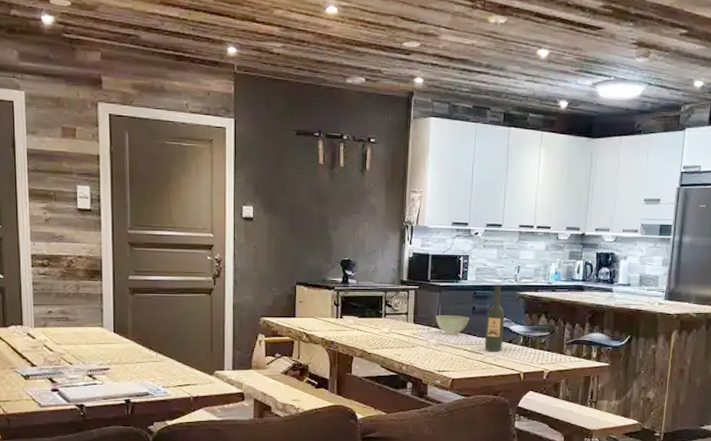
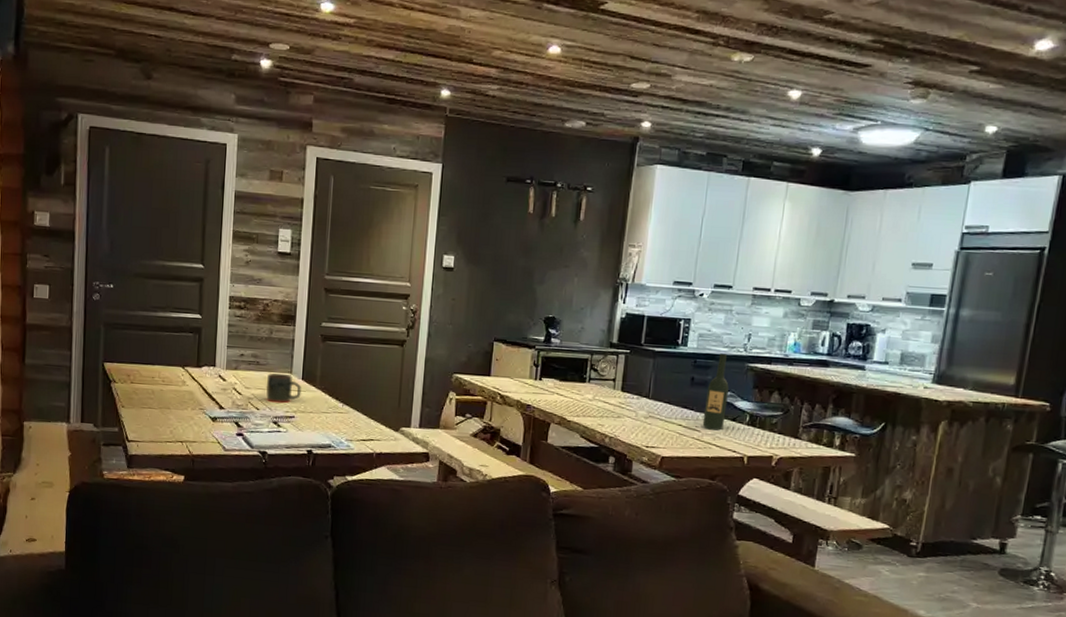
mug: none [77,327,114,357] -> present [266,373,301,403]
bowl: present [435,315,470,336] -> none [647,384,687,409]

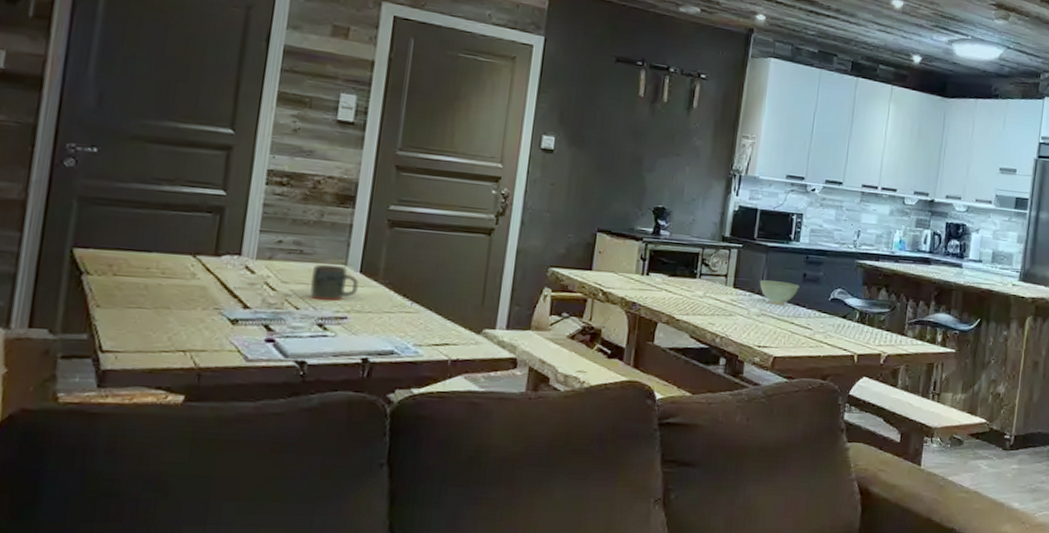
bowl: none [647,384,687,409] -> present [759,280,799,306]
wine bottle: present [702,353,729,431] -> none [814,249,840,328]

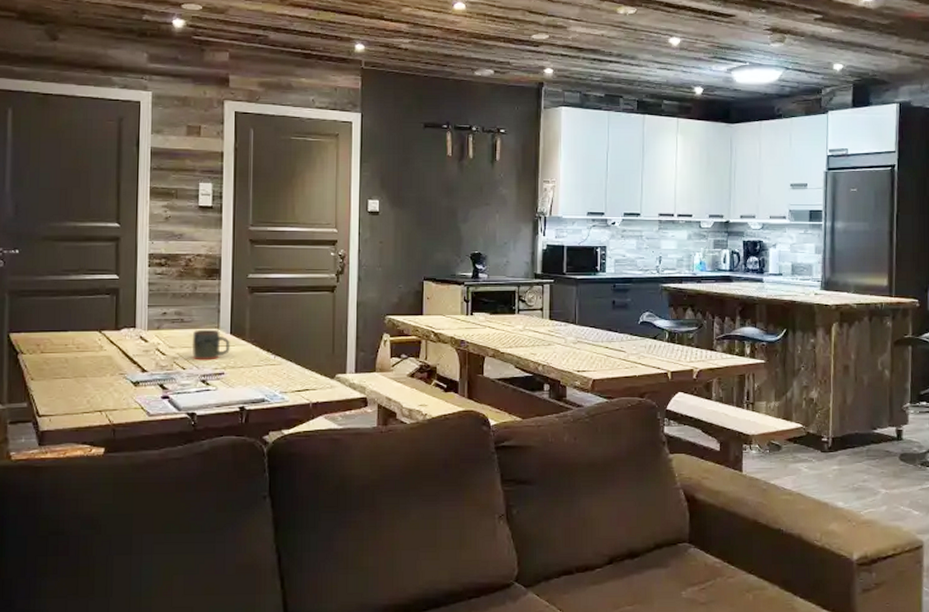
bowl: present [759,280,799,306] -> none [572,310,610,332]

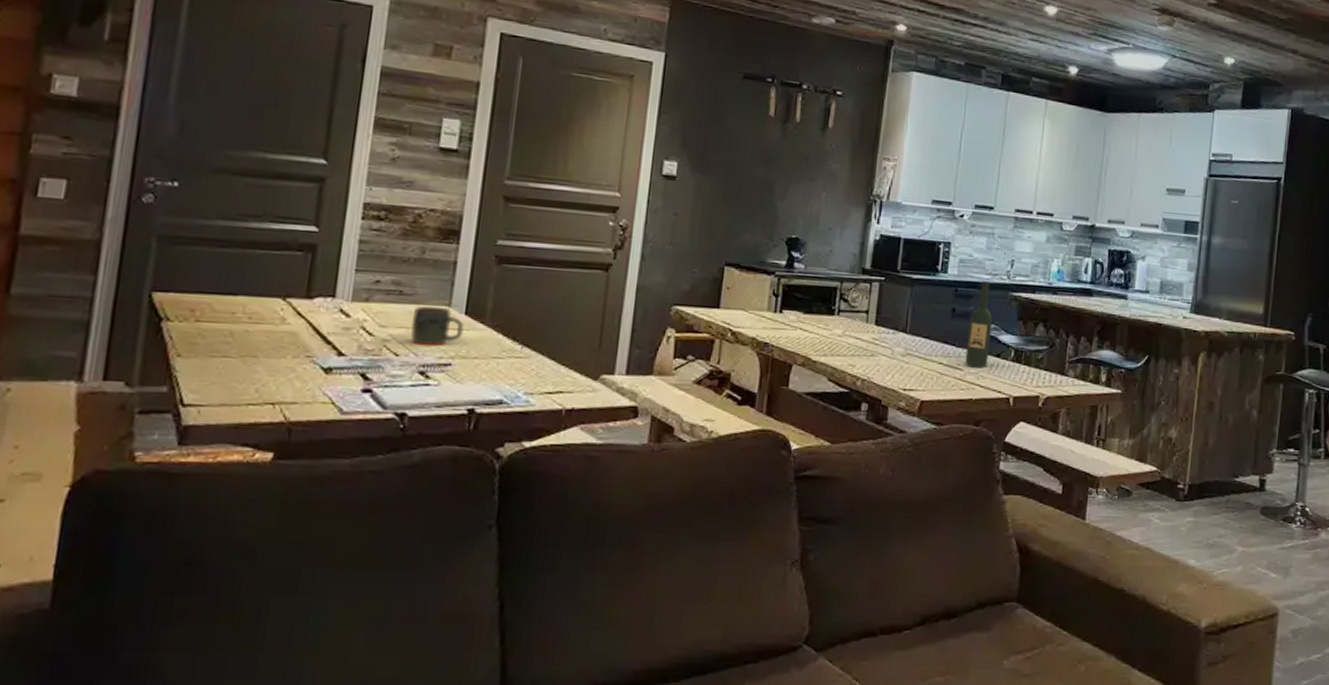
wine bottle: none [627,276,647,349] -> present [965,281,992,369]

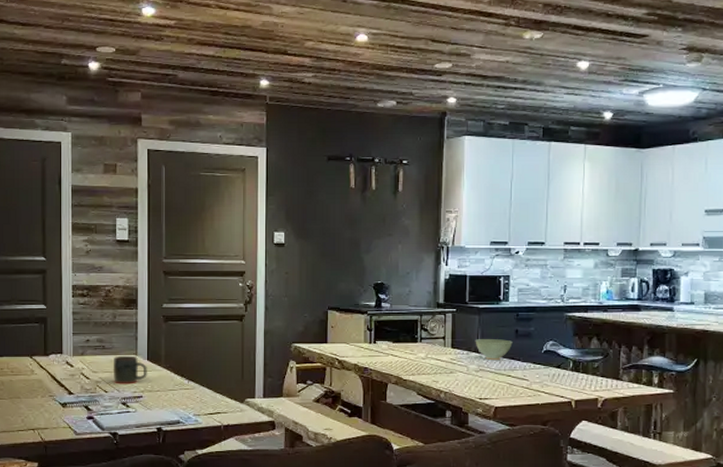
bowl: none [904,316,948,344] -> present [475,339,513,361]
wine bottle: present [965,281,992,369] -> none [530,306,551,378]

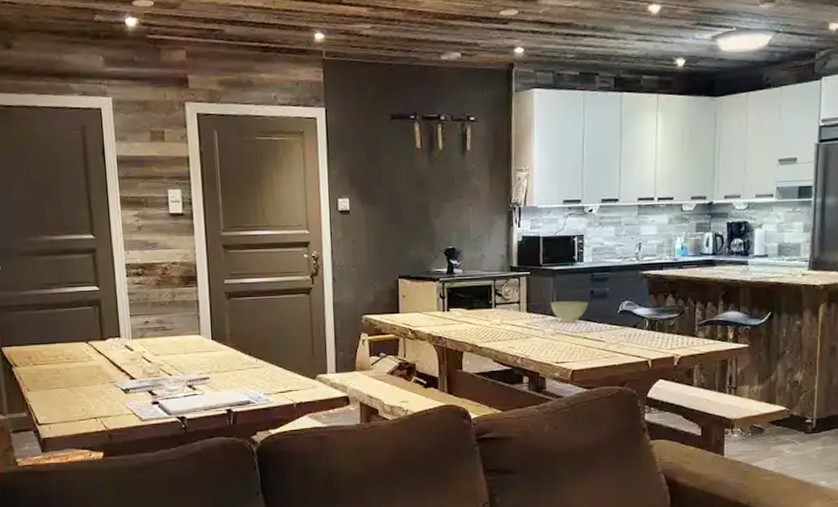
mug: present [113,355,147,384] -> none [175,335,213,367]

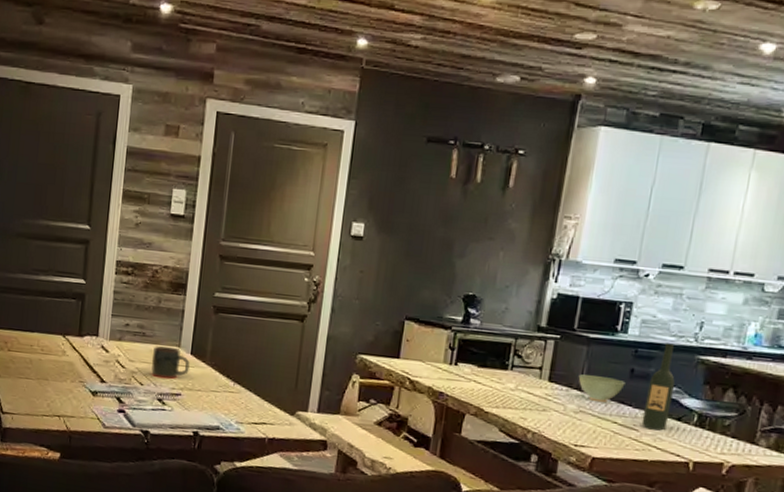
mug: none [175,335,213,367] -> present [151,345,190,379]
wine bottle: none [606,264,627,339] -> present [641,343,675,431]

